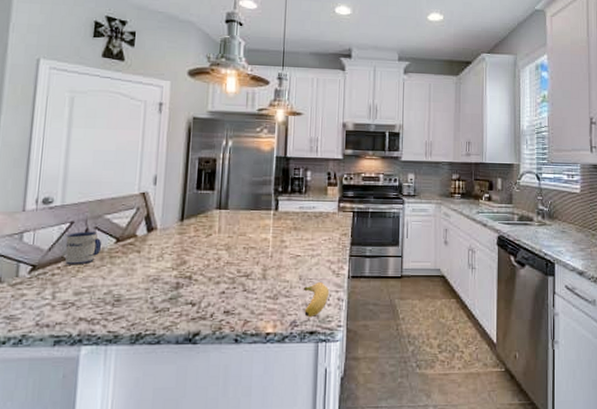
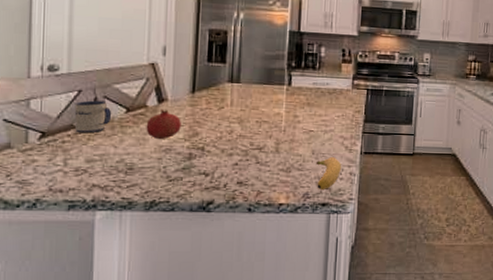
fruit: none [134,238,170,268] -> present [146,109,181,139]

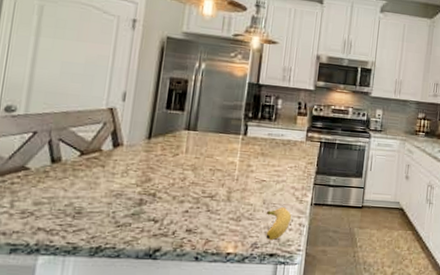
mug: present [74,100,112,134] -> none [26,142,66,176]
fruit: present [146,109,181,139] -> none [98,153,135,184]

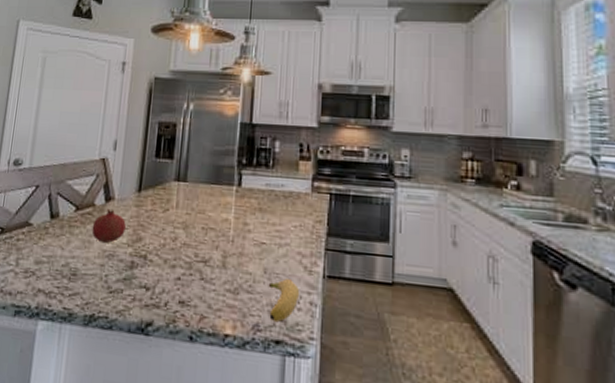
fruit: none [98,153,135,184] -> present [91,208,126,243]

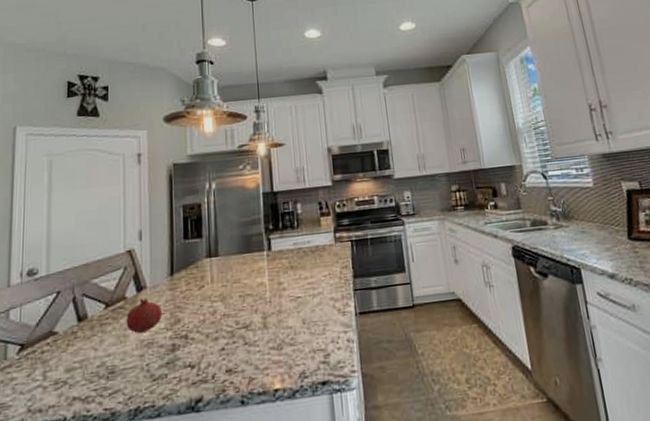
banana: present [268,279,300,322] -> none [308,324,338,365]

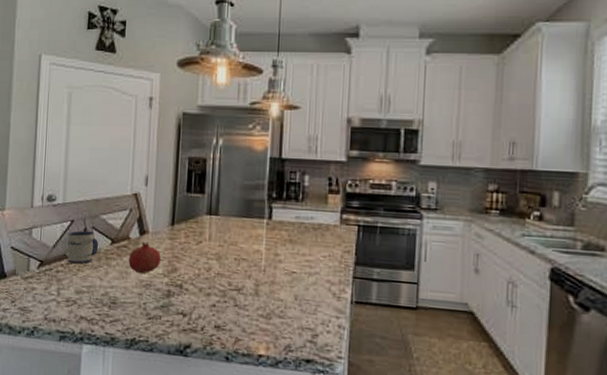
mug: none [53,299,91,340] -> present [67,230,99,264]

